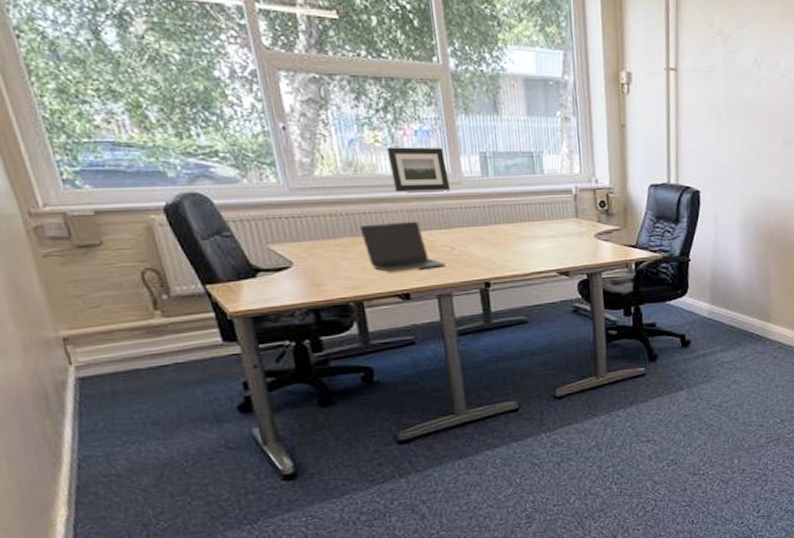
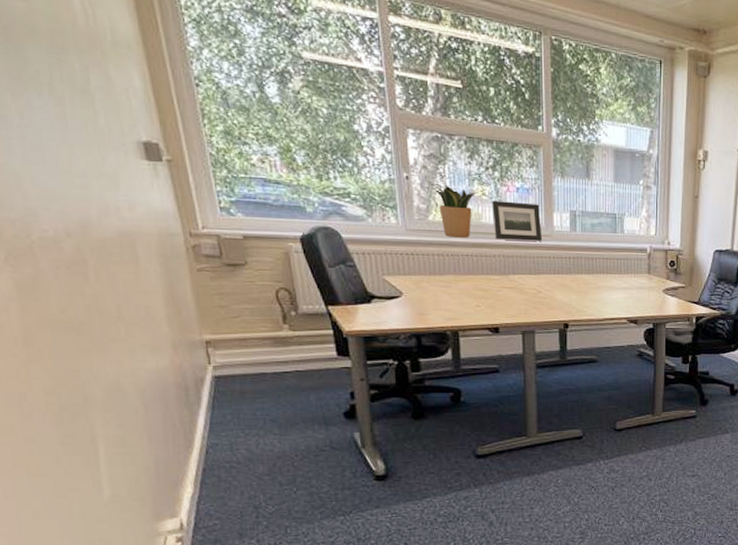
potted plant: none [310,132,370,194] -> present [429,182,478,238]
laptop: present [359,221,445,273] -> none [462,265,531,309]

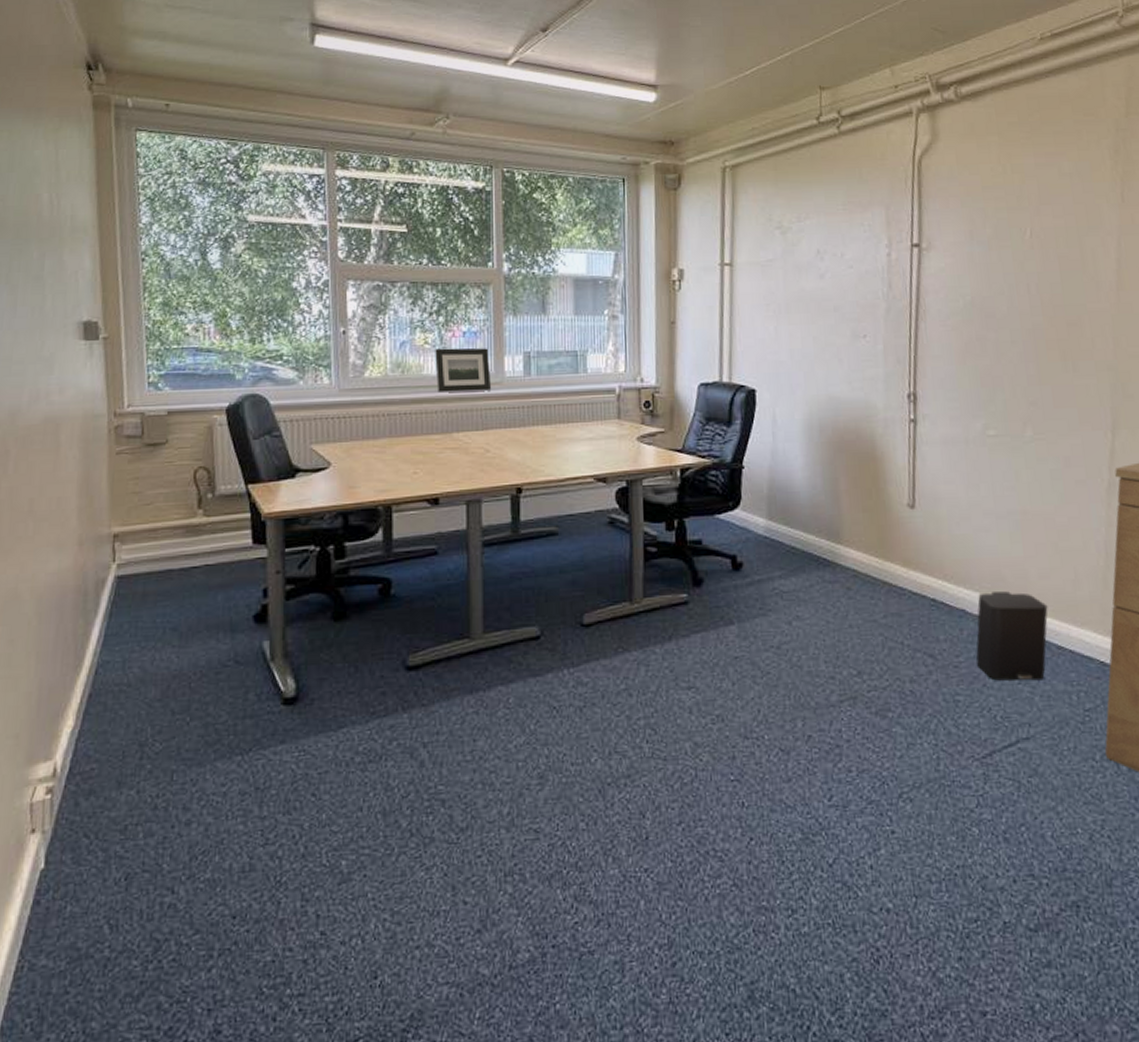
potted plant: present [429,182,478,238] -> none [367,335,420,395]

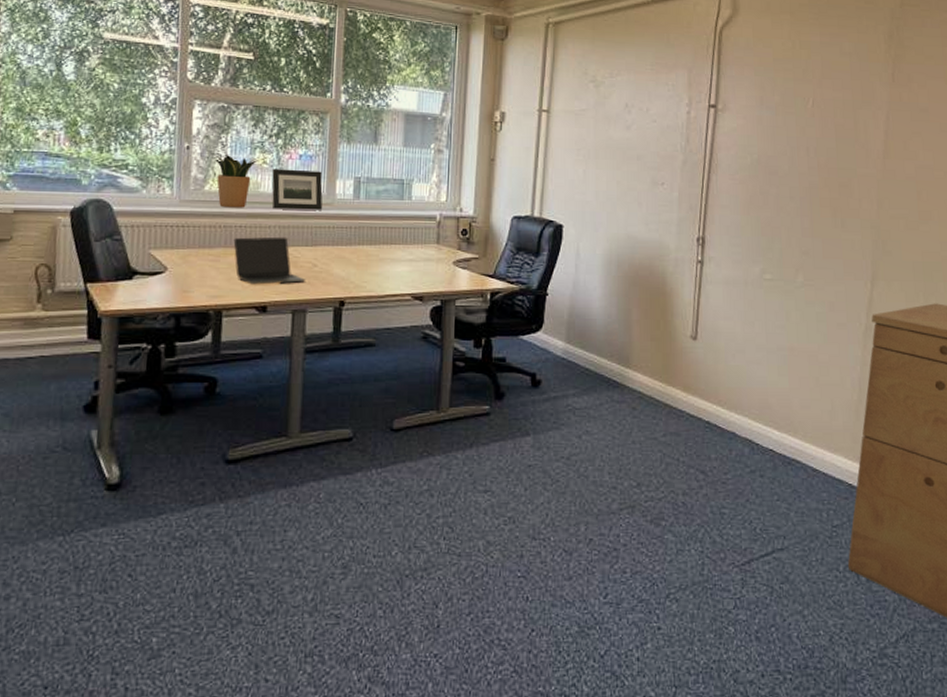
potted plant: none [367,335,420,395] -> present [209,152,259,208]
laptop: none [399,422,478,476] -> present [233,237,305,285]
pedal bin: present [976,591,1048,681] -> none [742,418,807,498]

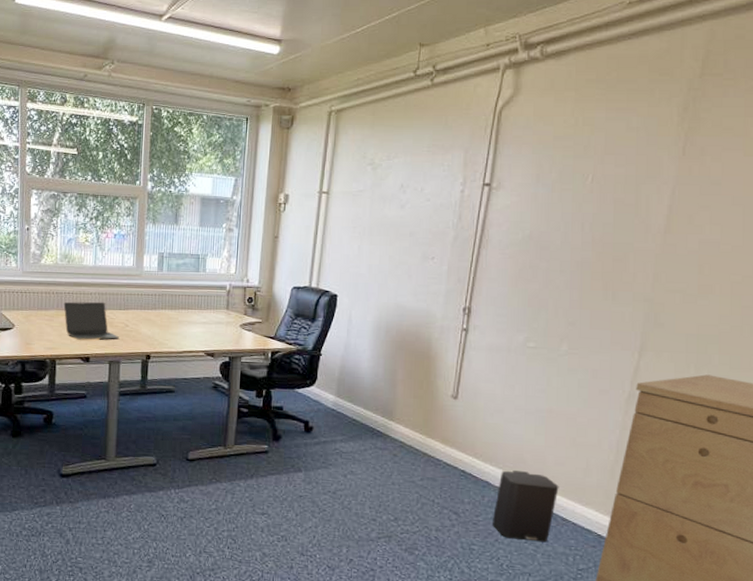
potted plant: present [209,152,259,208] -> none [44,232,83,278]
picture frame: present [271,168,323,210] -> none [92,246,133,280]
pedal bin: none [742,418,807,498] -> present [493,471,559,543]

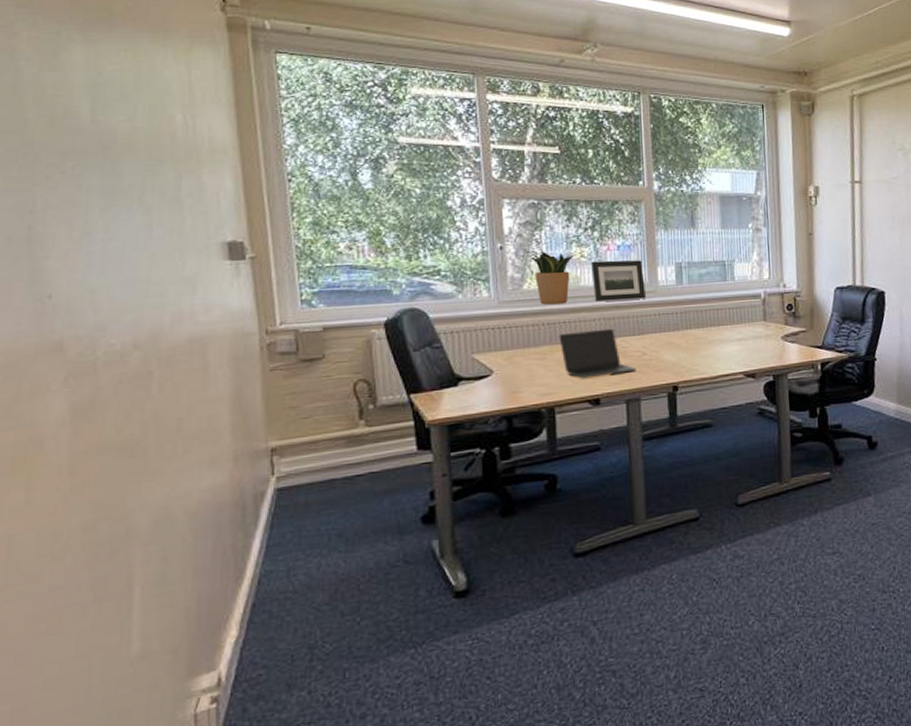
potted plant: none [44,232,83,278] -> present [524,250,577,305]
picture frame: none [92,246,133,280] -> present [591,260,647,302]

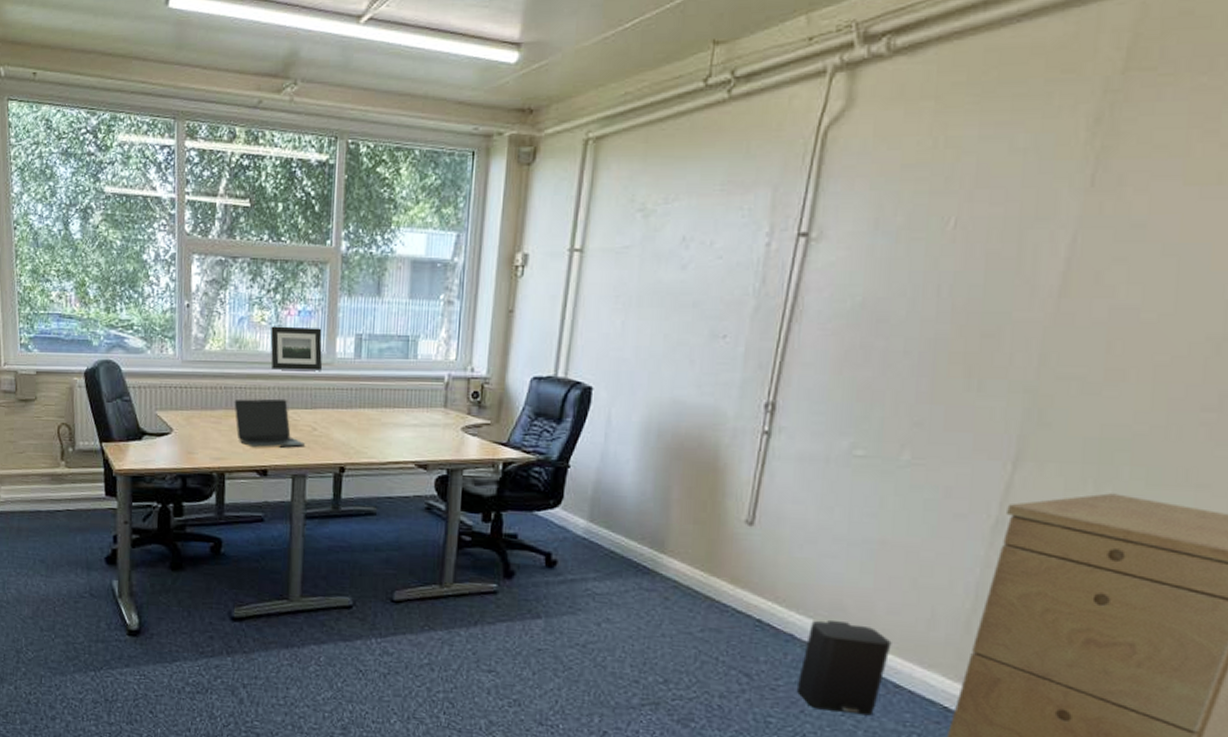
potted plant: present [524,250,577,305] -> none [208,309,258,369]

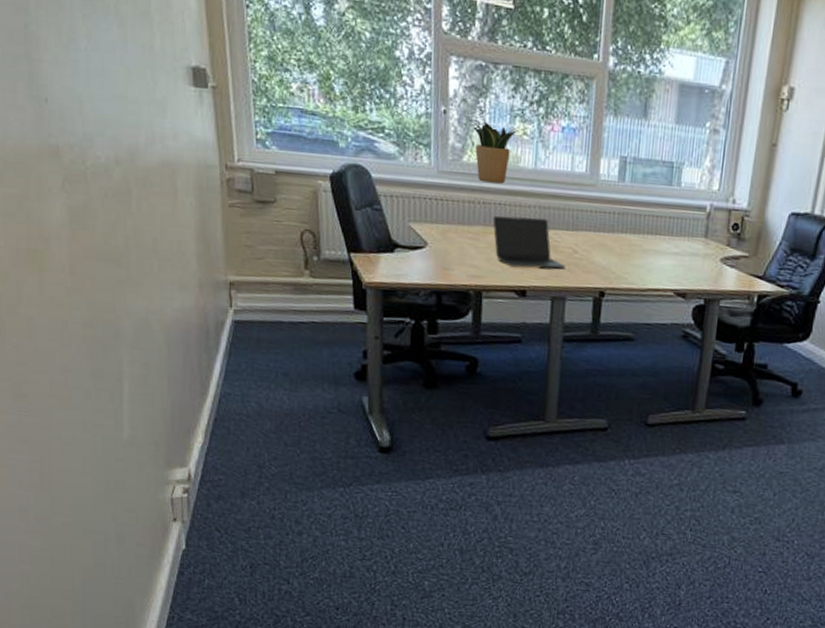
potted plant: none [208,309,258,369] -> present [467,118,519,184]
picture frame: present [270,326,323,371] -> none [532,141,586,192]

